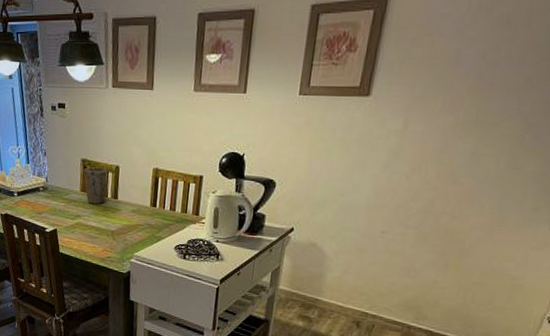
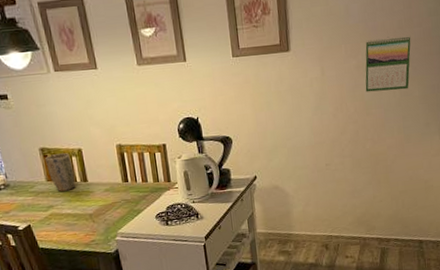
calendar: none [457,93,541,161] -> present [365,36,411,92]

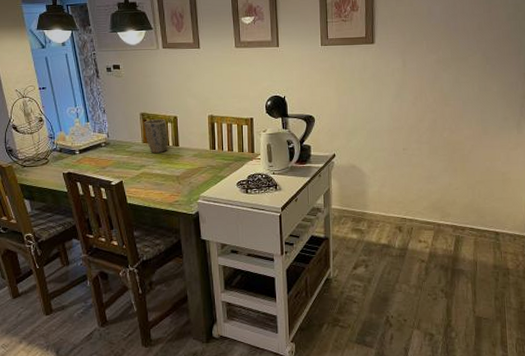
calendar: present [365,36,411,92] -> none [444,36,490,85]

